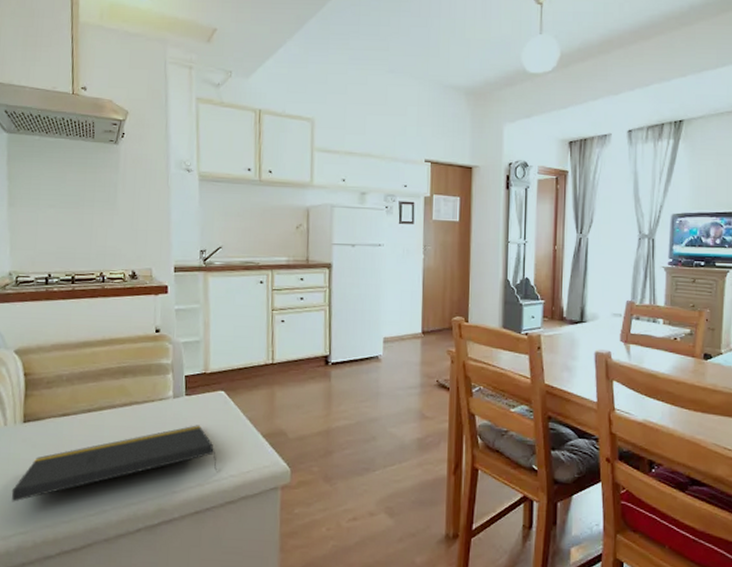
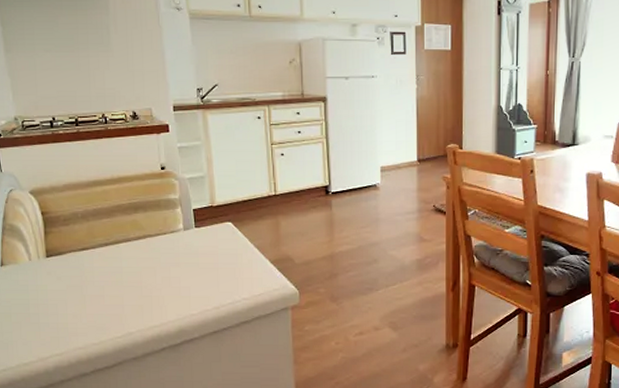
notepad: present [11,425,218,502] -> none [43,254,232,328]

